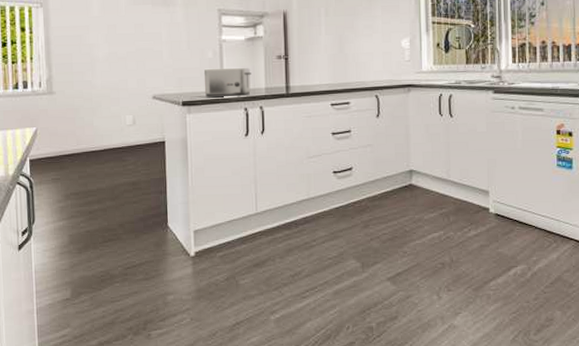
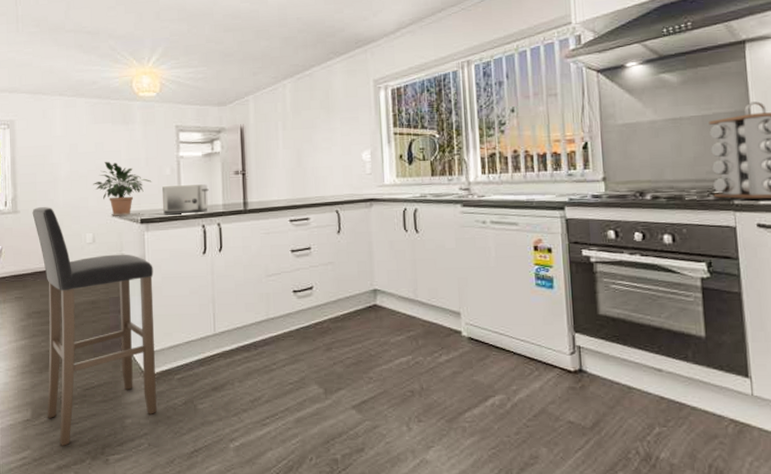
bar stool: none [68,87,199,324] -> present [32,206,157,447]
potted plant: none [133,43,194,99] -> present [93,161,152,216]

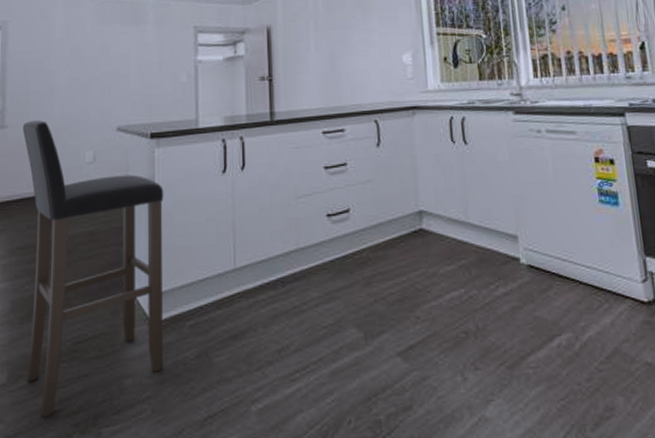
potted plant: present [93,161,152,216] -> none [96,67,165,131]
toaster: present [162,184,209,215] -> none [176,91,230,128]

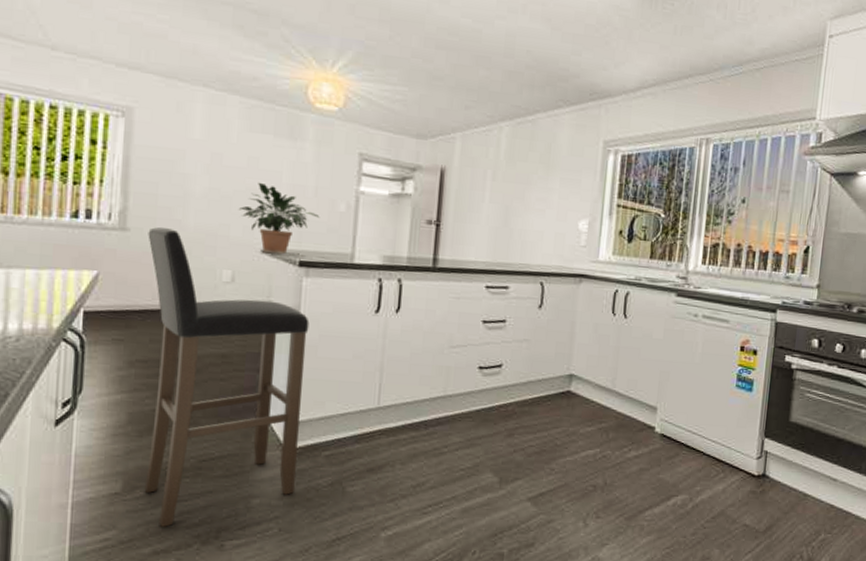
potted plant: none [96,67,165,131] -> present [239,182,320,255]

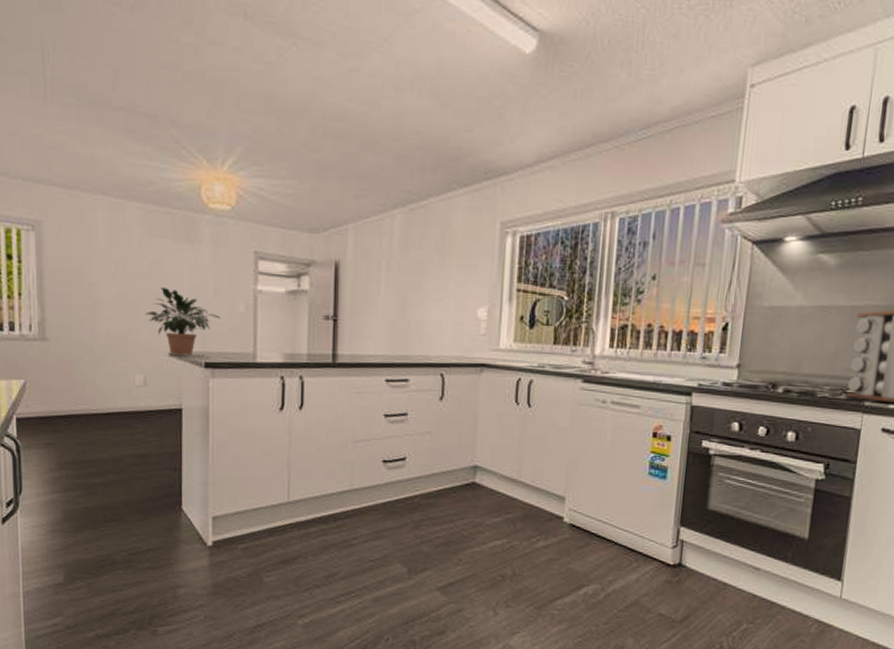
bar stool: present [144,226,310,528] -> none [65,335,218,615]

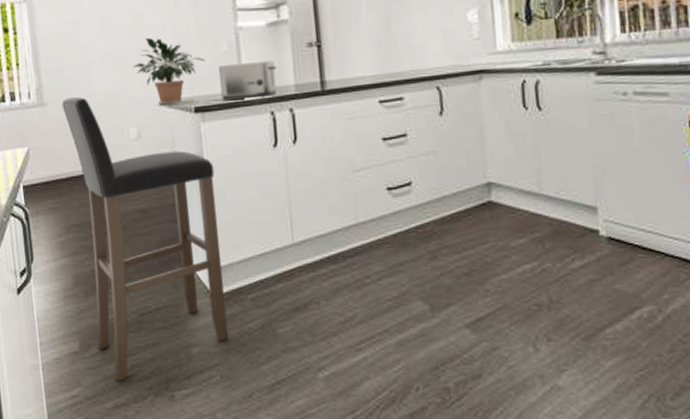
bar stool: none [65,335,218,615] -> present [62,96,228,383]
toaster: none [232,324,291,362] -> present [219,61,277,101]

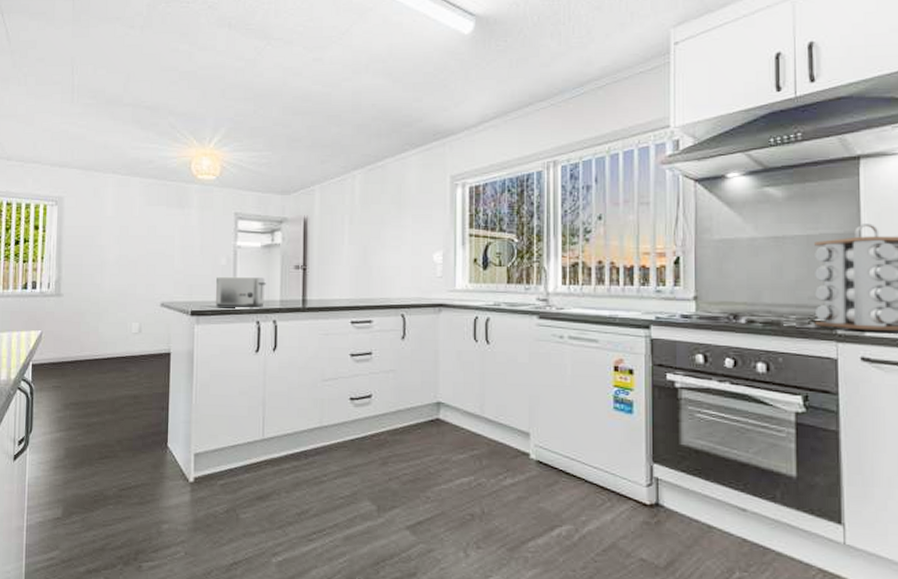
bar stool: present [62,96,228,383] -> none [76,290,202,550]
potted plant: present [133,37,206,105] -> none [143,246,206,306]

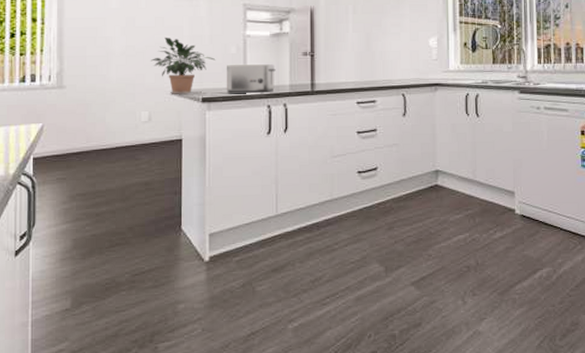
potted plant: none [143,246,206,306] -> present [151,37,216,94]

